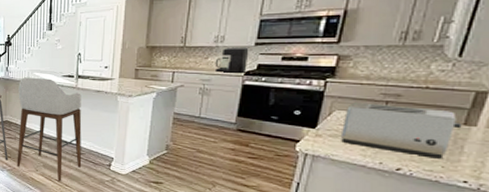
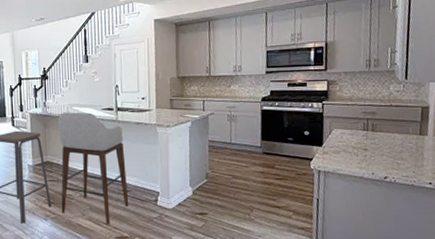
coffee maker: present [214,47,249,74] -> none [236,75,263,100]
toaster: present [340,101,462,159] -> none [340,120,419,166]

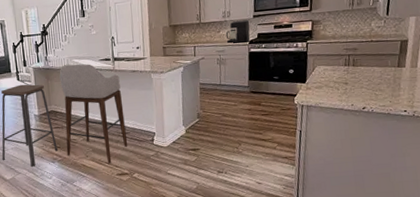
coffee maker: none [236,75,263,100] -> present [225,19,250,44]

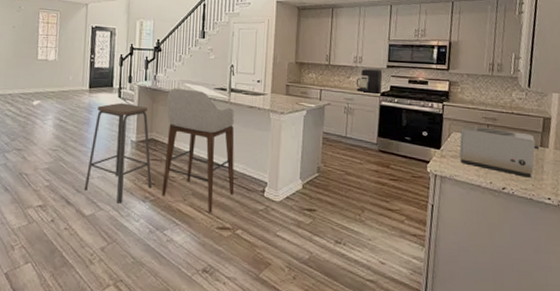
toaster: none [323,57,397,96] -> present [459,124,540,178]

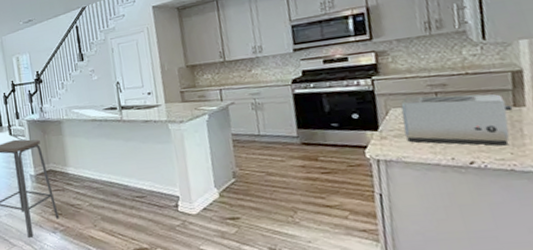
bar stool: present [161,88,235,213] -> none [57,114,146,236]
coffee maker: present [356,68,383,94] -> none [259,54,293,85]

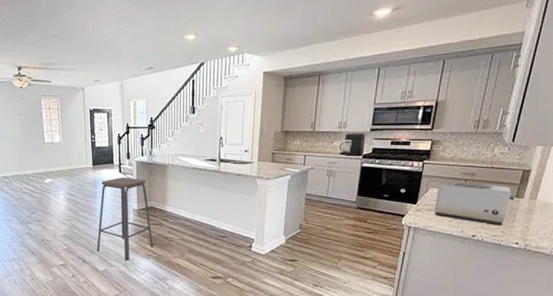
coffee maker: none [259,54,293,85] -> present [339,132,366,157]

